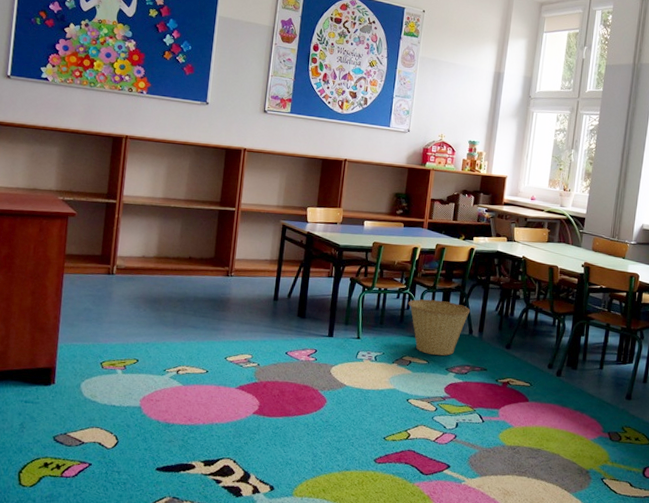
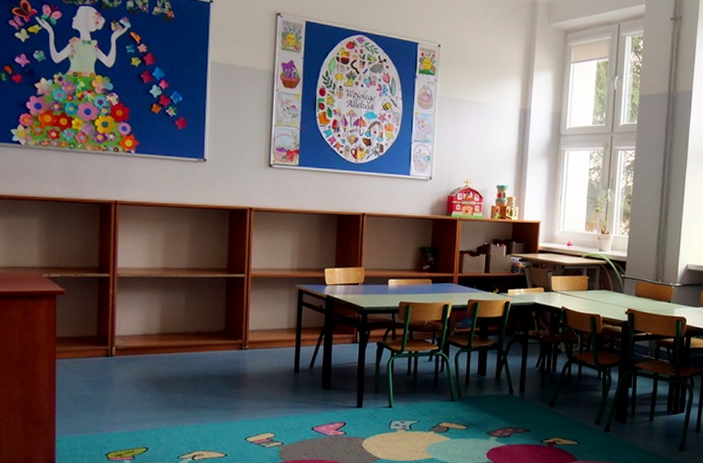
basket: present [408,299,471,356] -> none [441,359,510,419]

